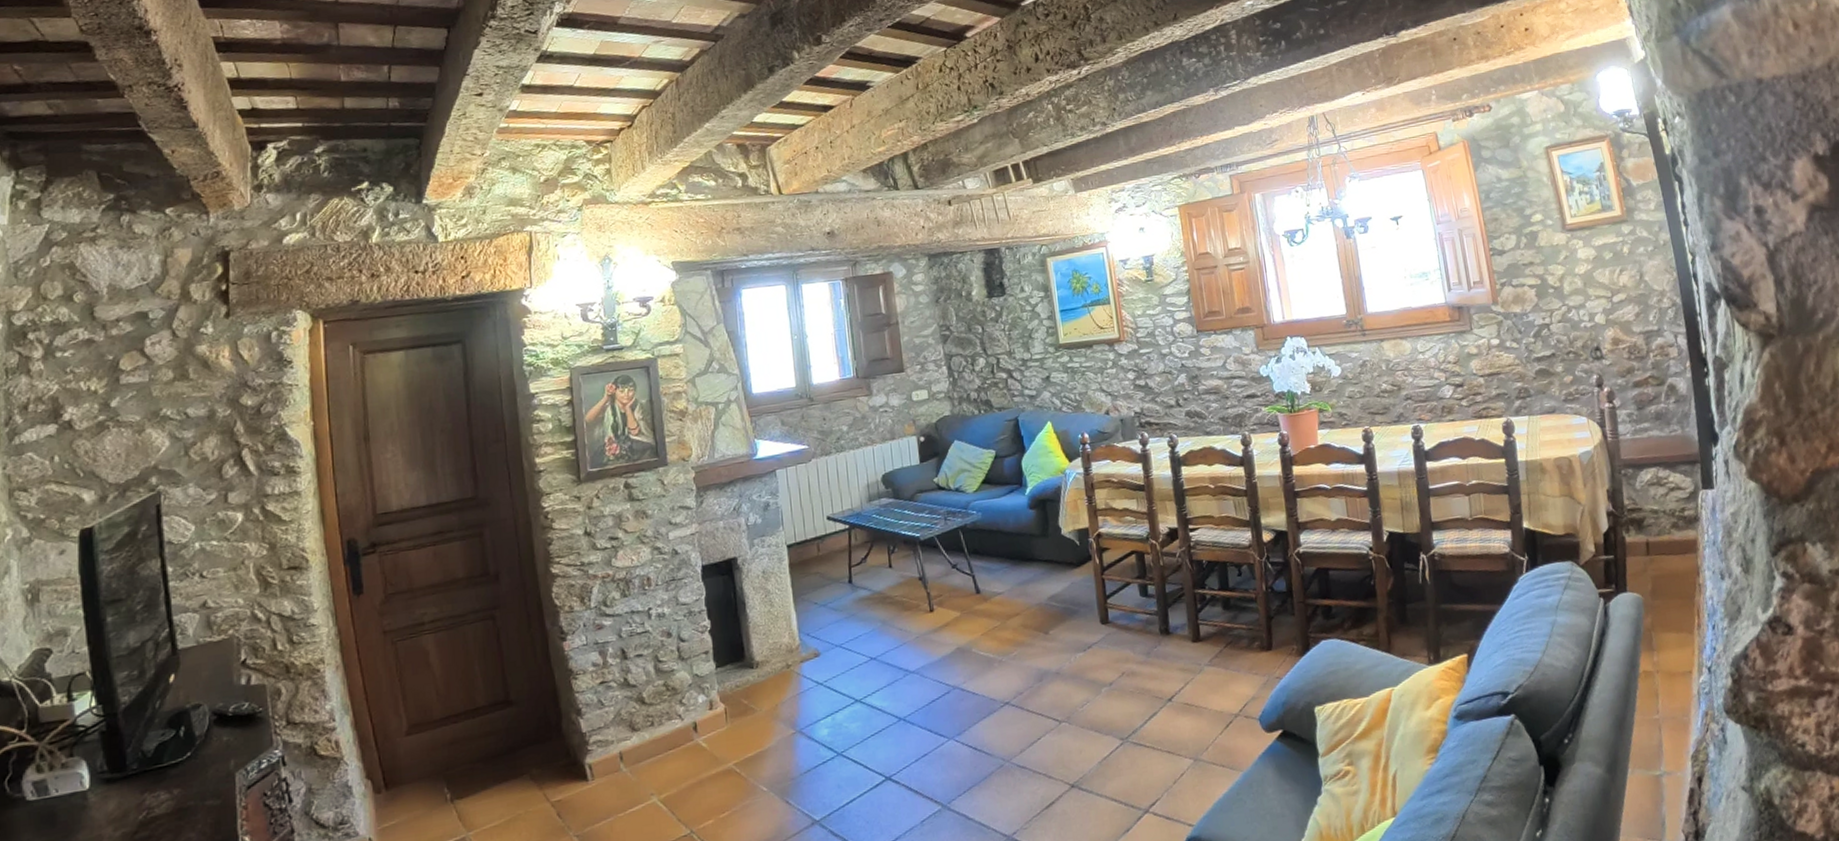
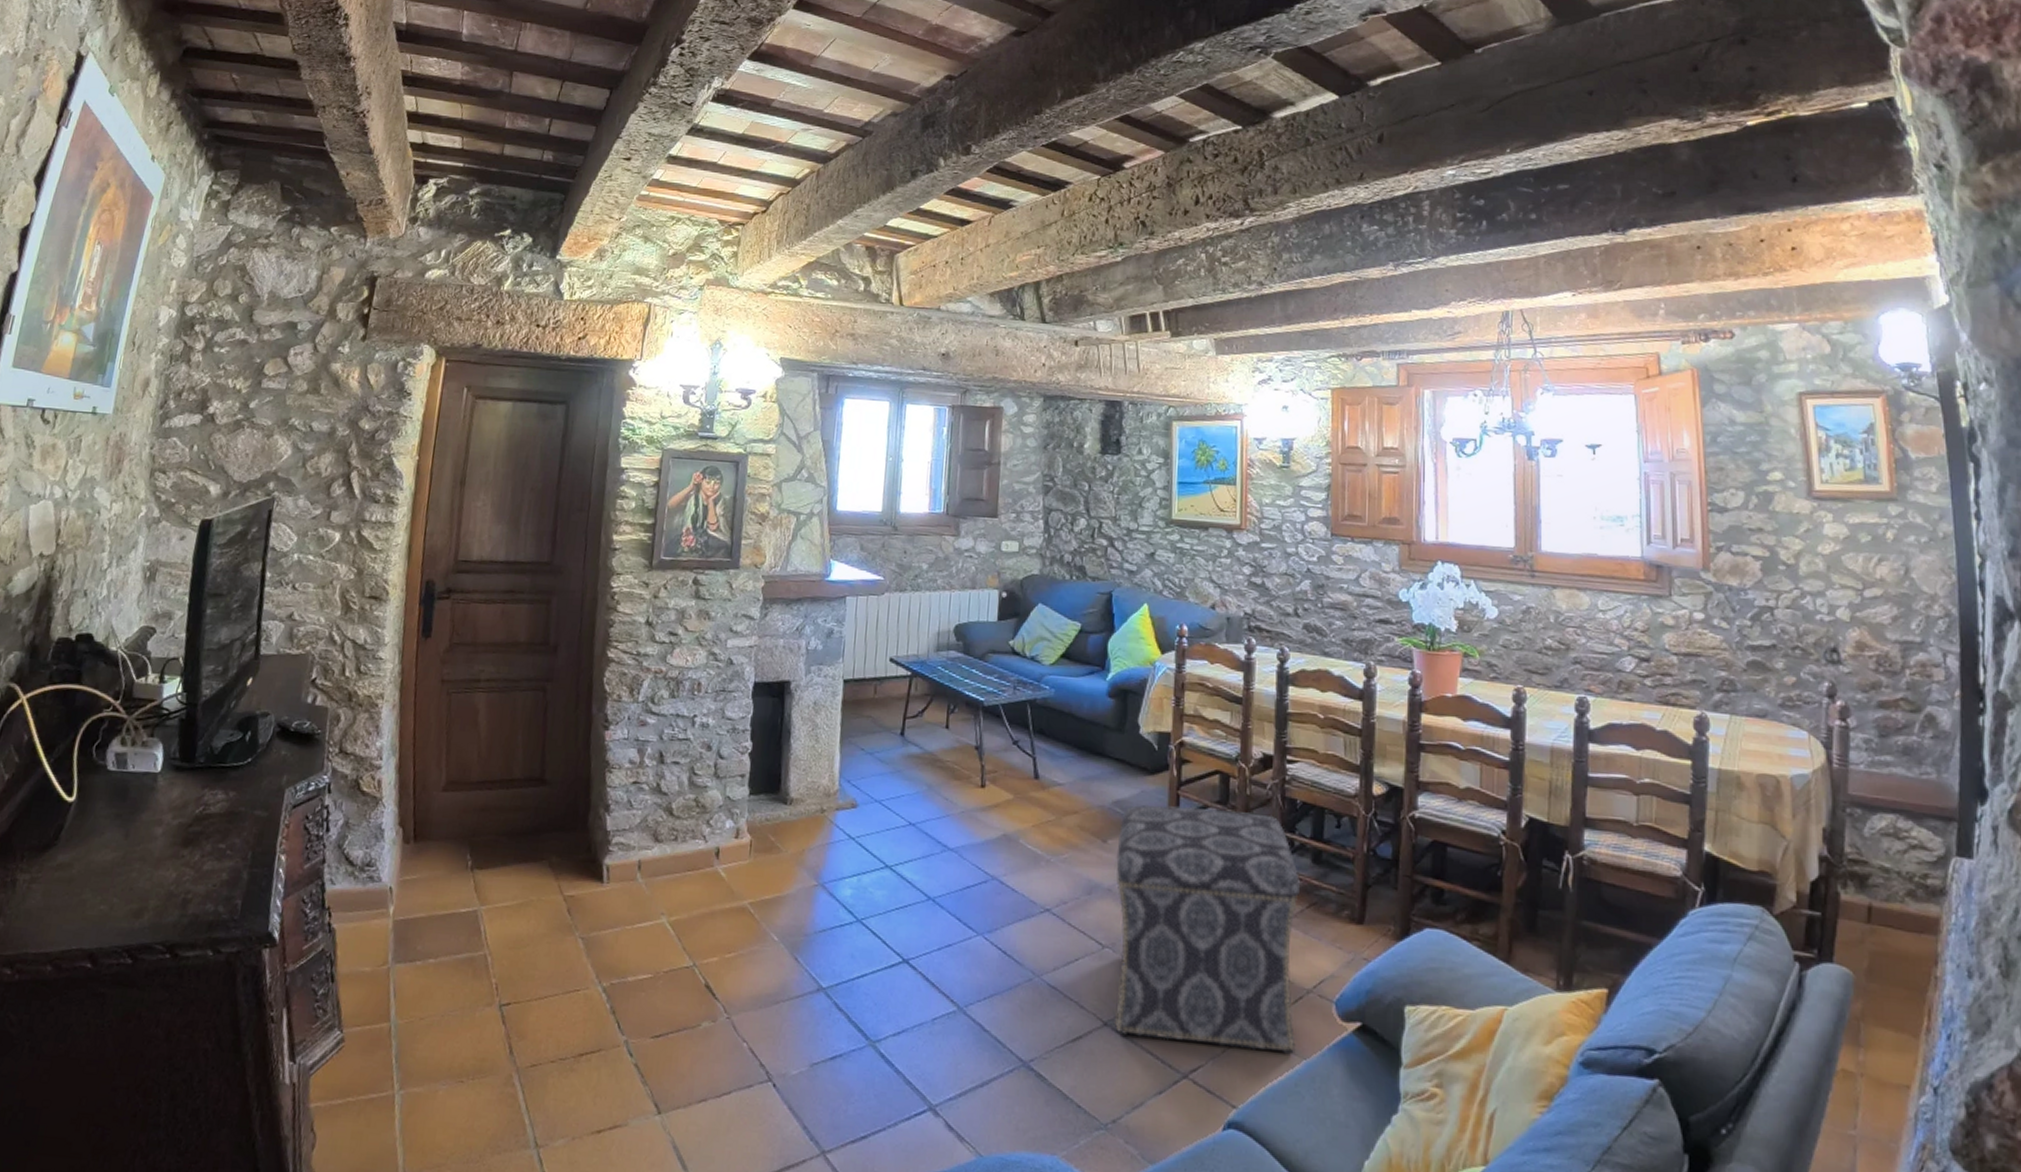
ottoman: none [1057,578,1233,791] -> present [1115,804,1301,1053]

